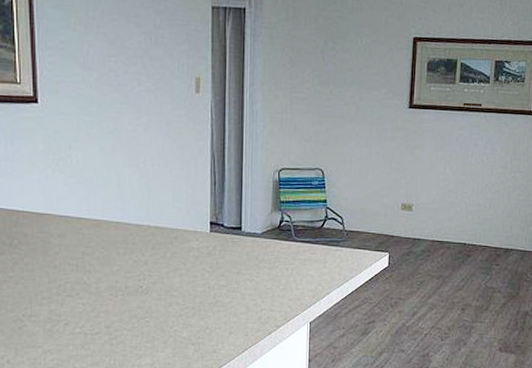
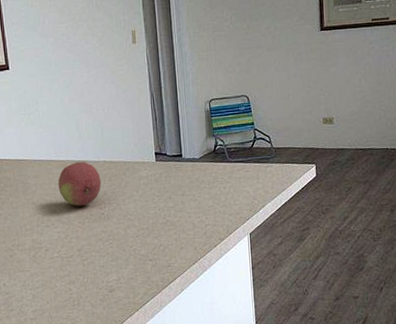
fruit: none [88,223,142,276] -> present [58,161,102,207]

